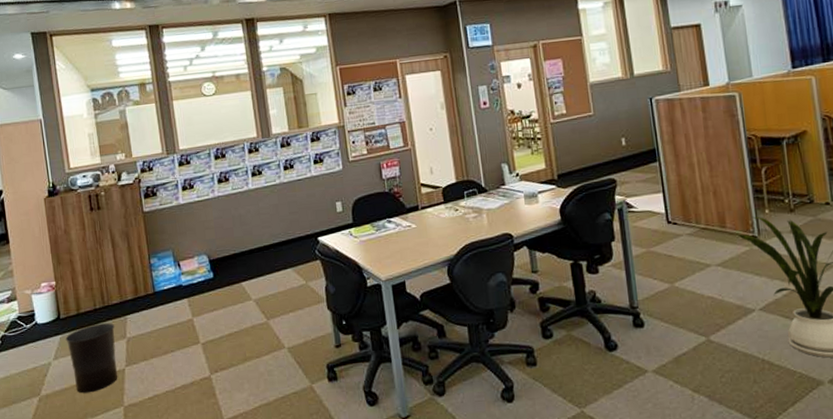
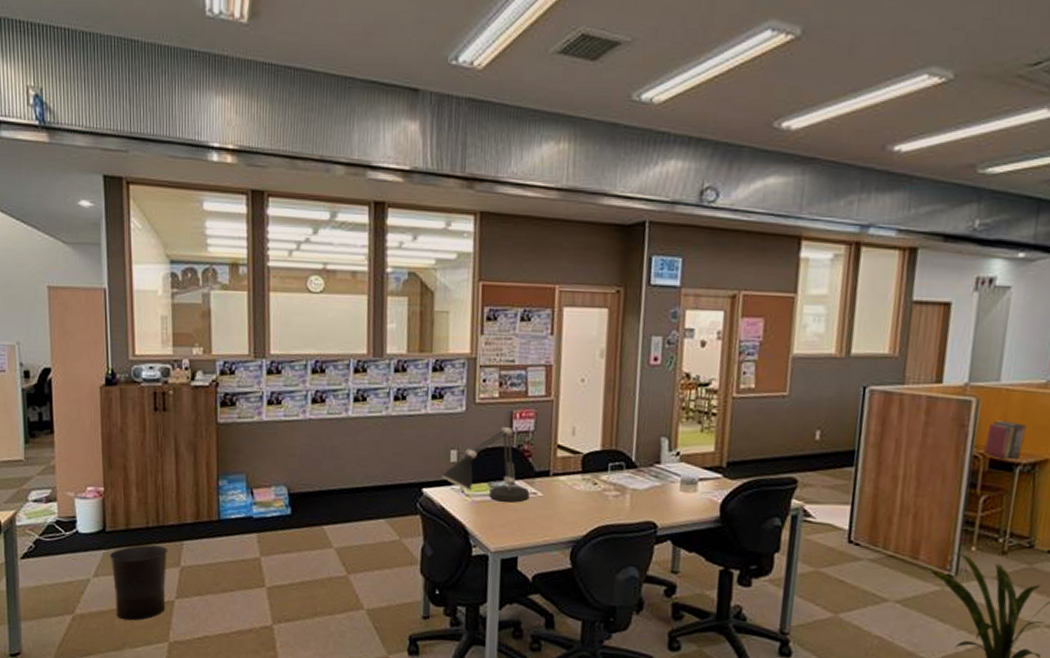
desk lamp: none [332,175,406,238] -> present [442,426,530,503]
books: none [753,106,784,137] -> present [984,420,1026,459]

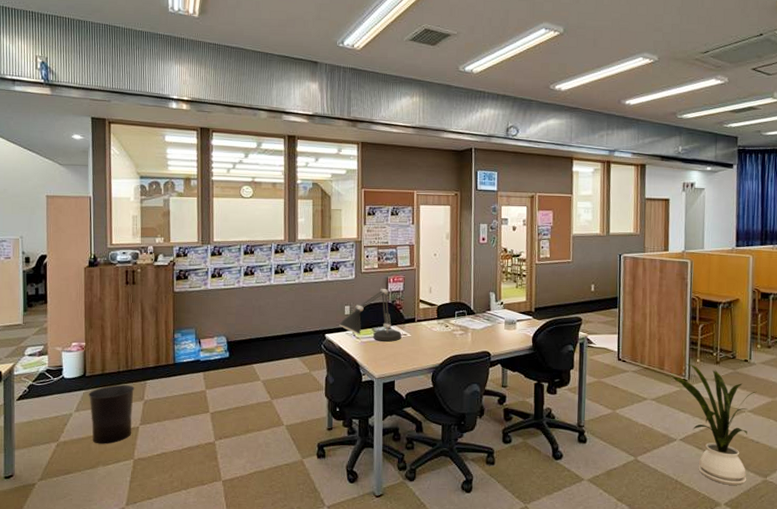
books: present [984,420,1026,459] -> none [698,274,723,300]

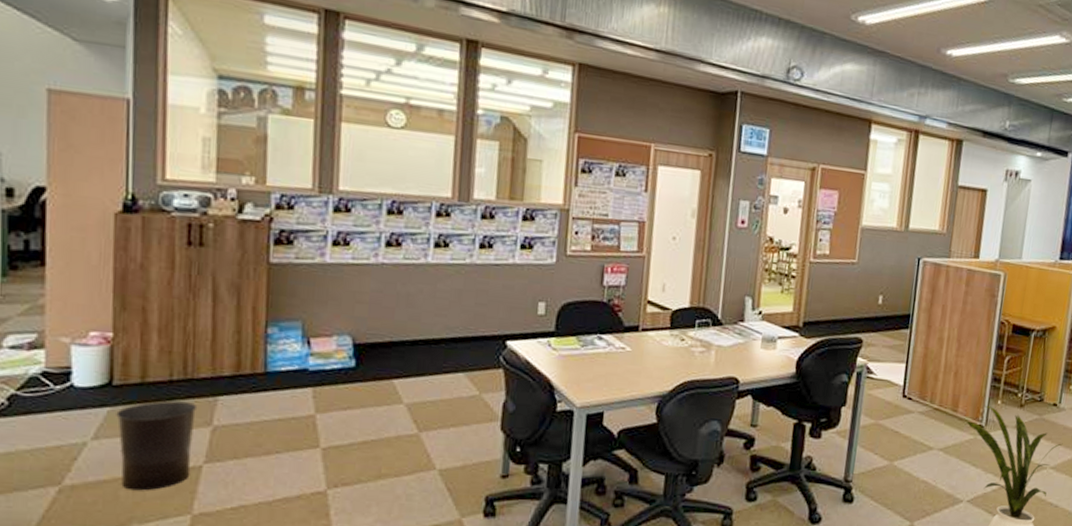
desk lamp: present [339,288,402,342] -> none [528,280,619,357]

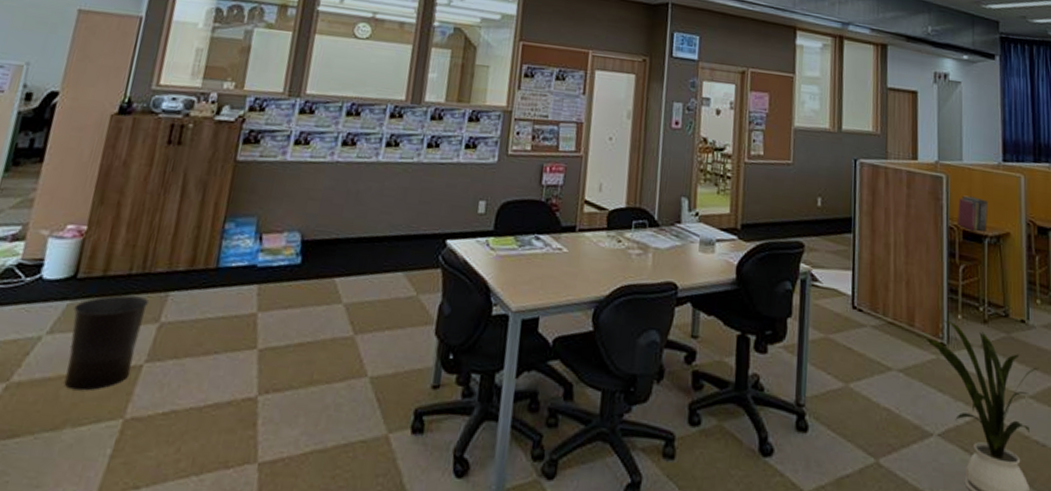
books: none [1009,292,1040,326] -> present [957,195,988,232]

